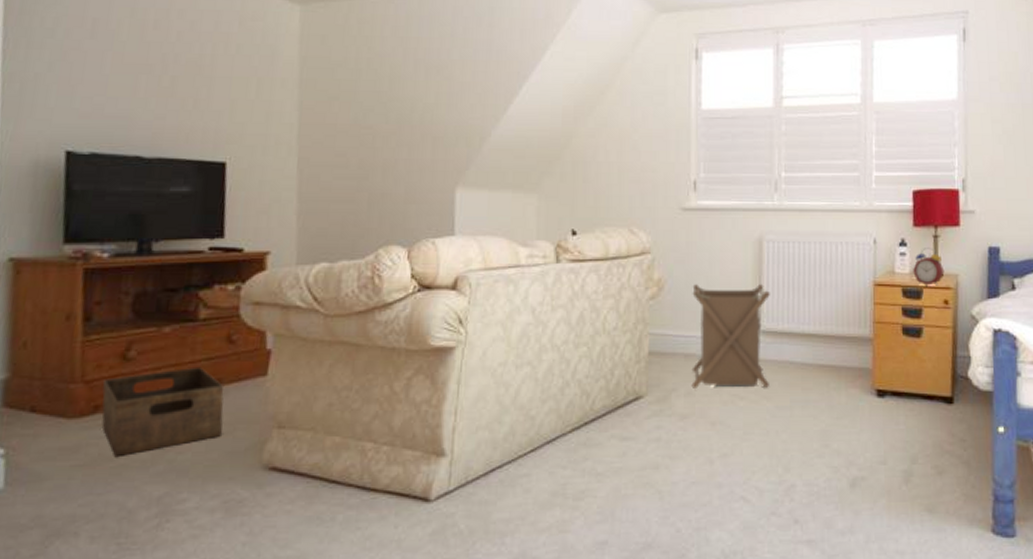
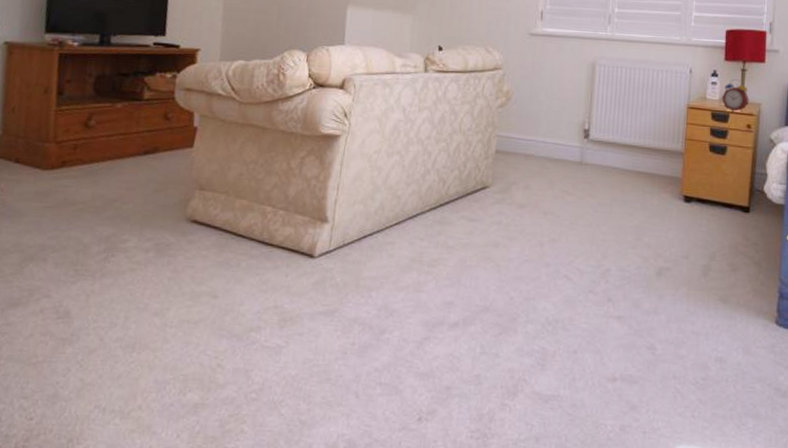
storage basket: present [101,366,224,456] -> none [67,136,160,202]
laundry basket: present [691,284,770,388] -> none [529,97,599,187]

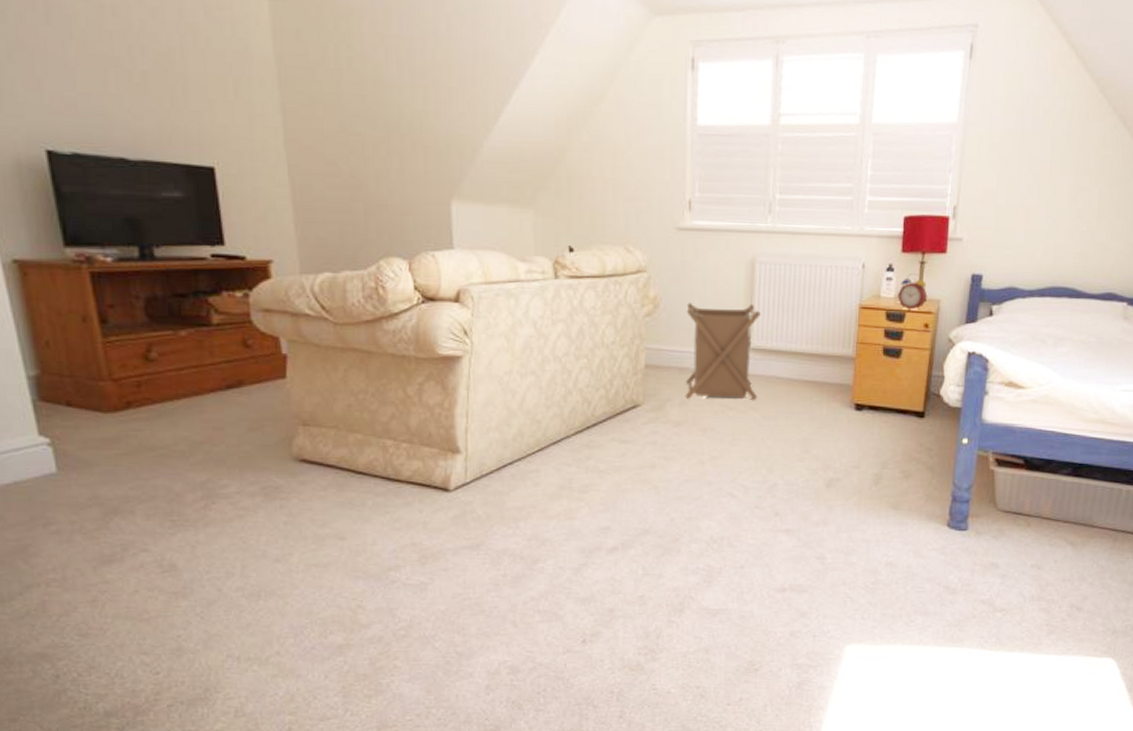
laundry basket: none [529,97,599,187] -> present [685,303,761,400]

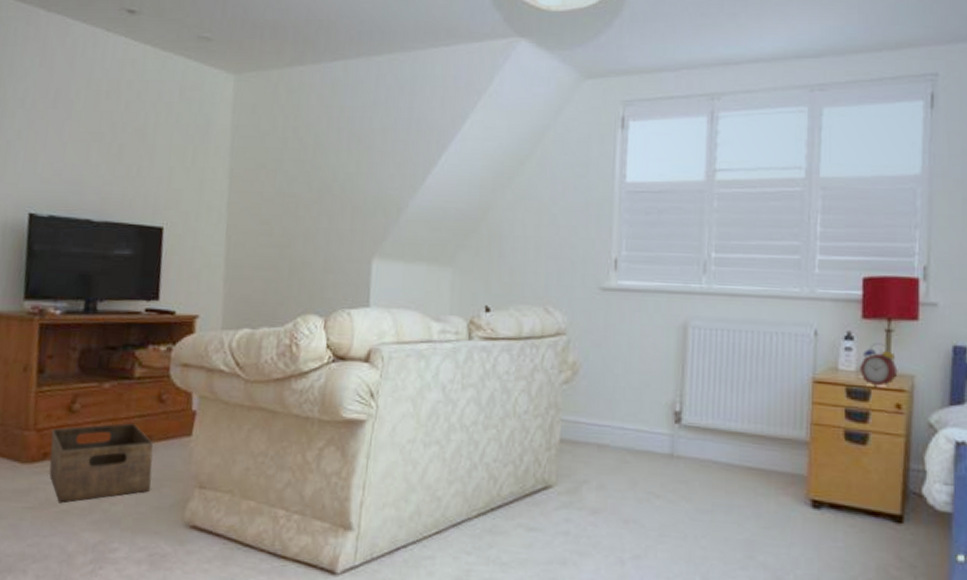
storage basket: none [131,368,252,447] -> present [48,422,153,502]
laundry basket: present [685,303,761,400] -> none [604,370,694,488]

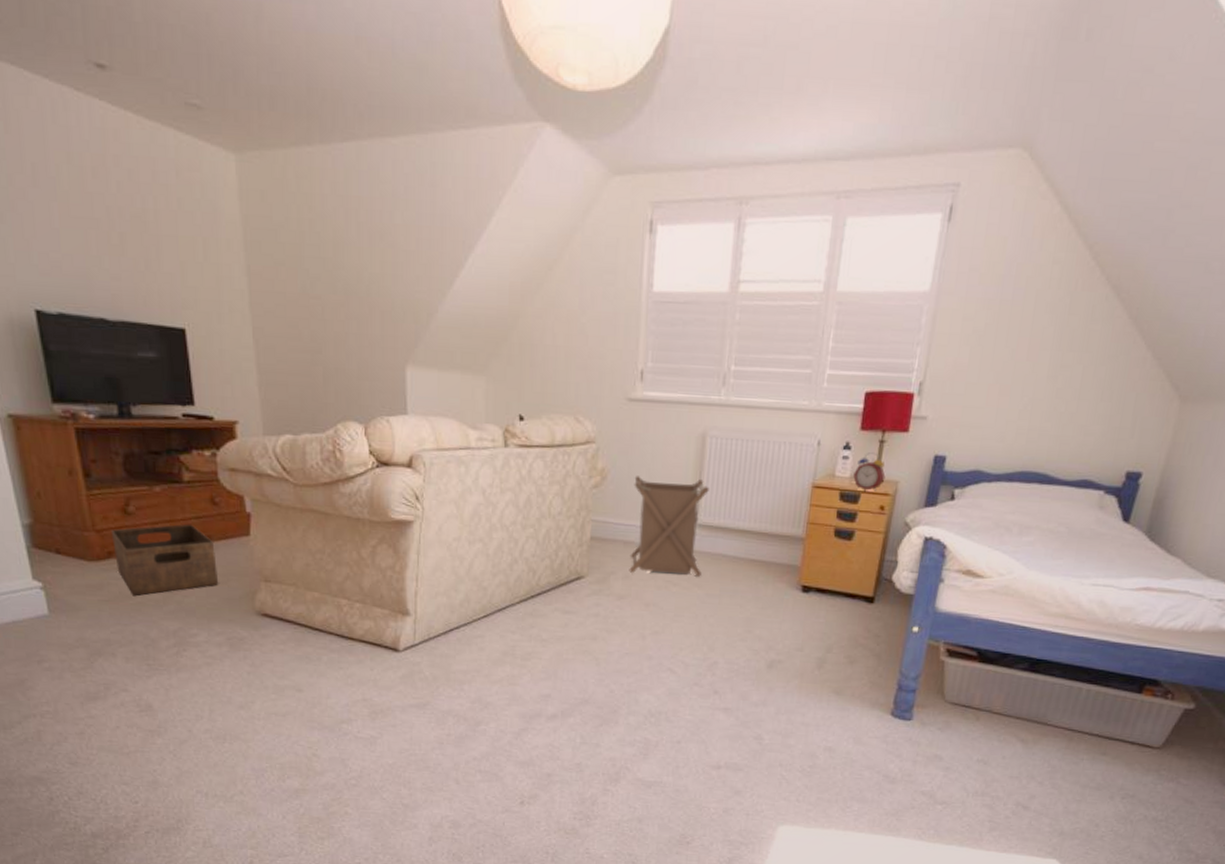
laundry basket: none [604,370,694,488] -> present [629,476,709,577]

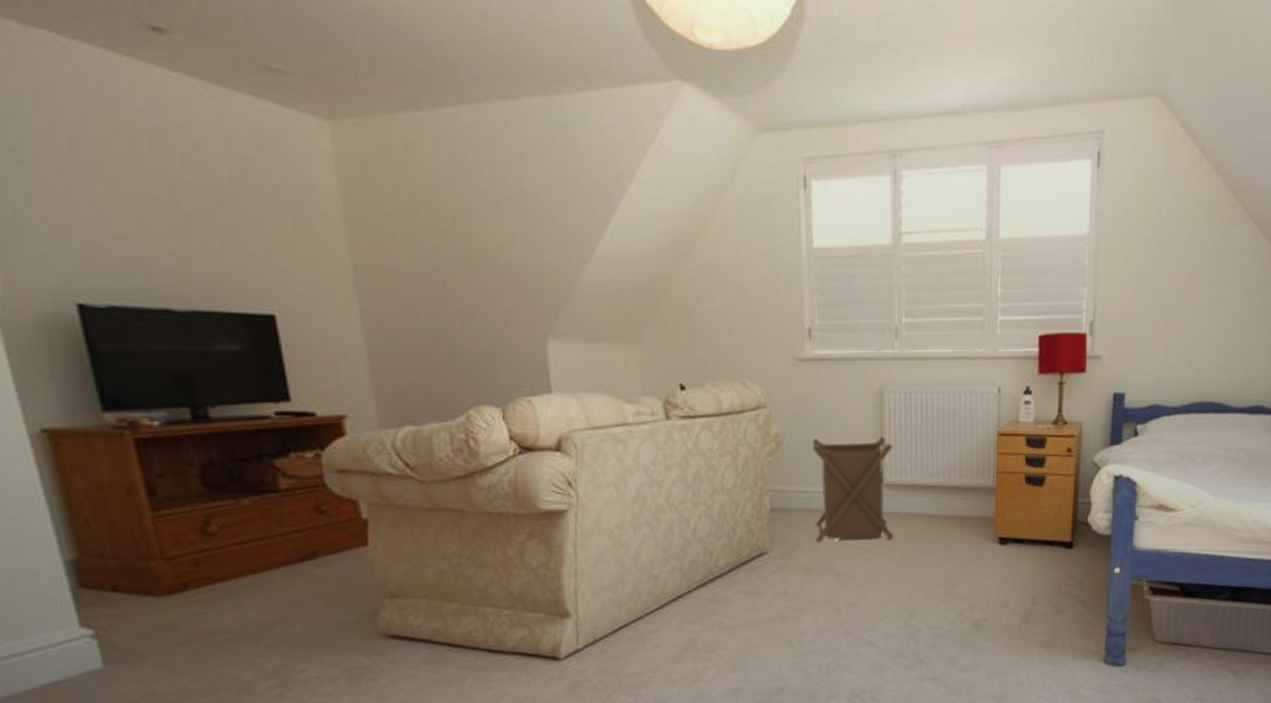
storage basket: present [112,524,219,595] -> none [187,539,331,632]
alarm clock: present [853,452,886,491] -> none [1037,395,1069,434]

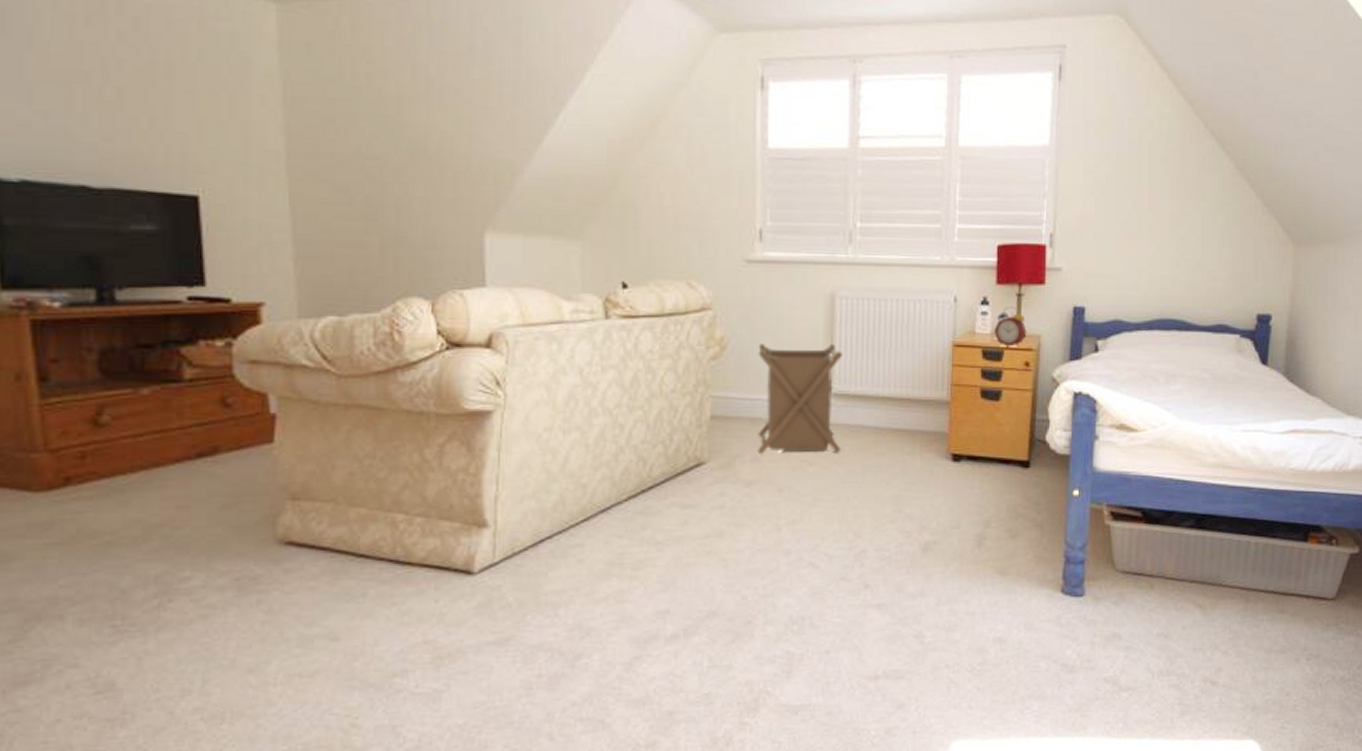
alarm clock: none [1037,395,1069,434] -> present [994,307,1027,347]

